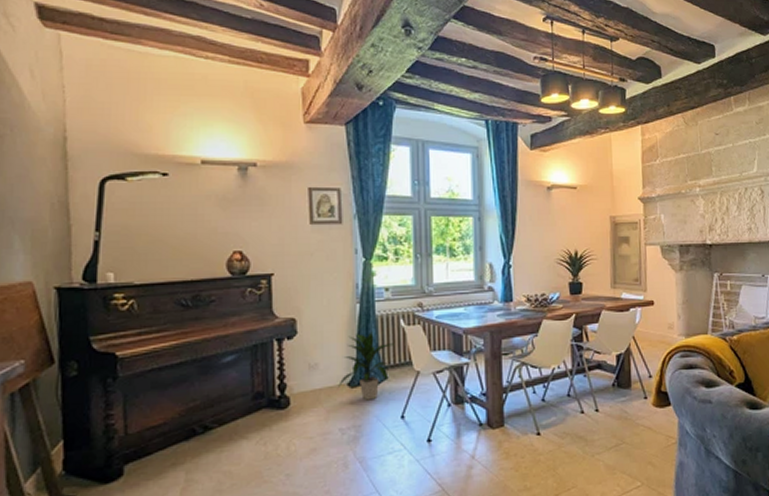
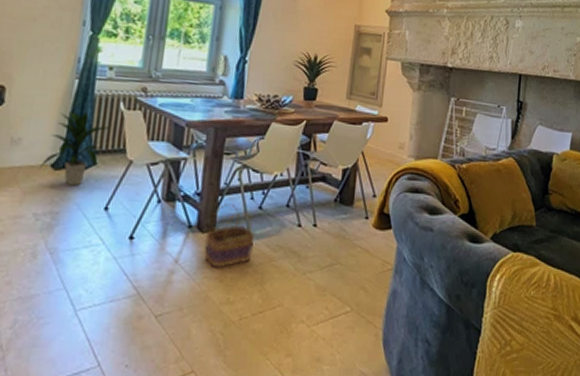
basket: none [495,399,543,460] -> present [203,203,256,269]

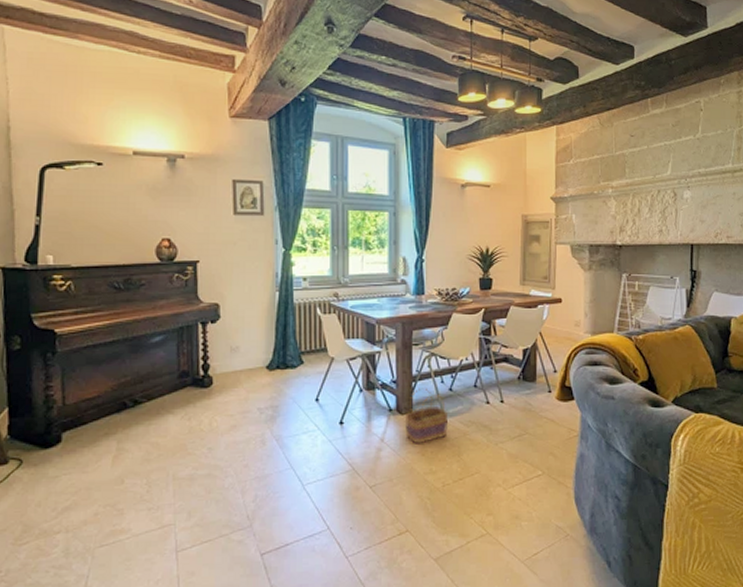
indoor plant: present [40,109,110,186] -> none [258,317,311,383]

